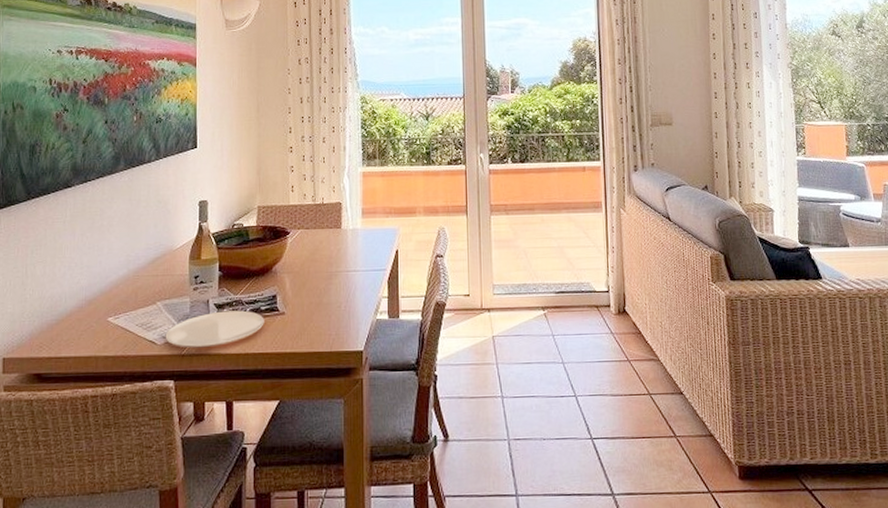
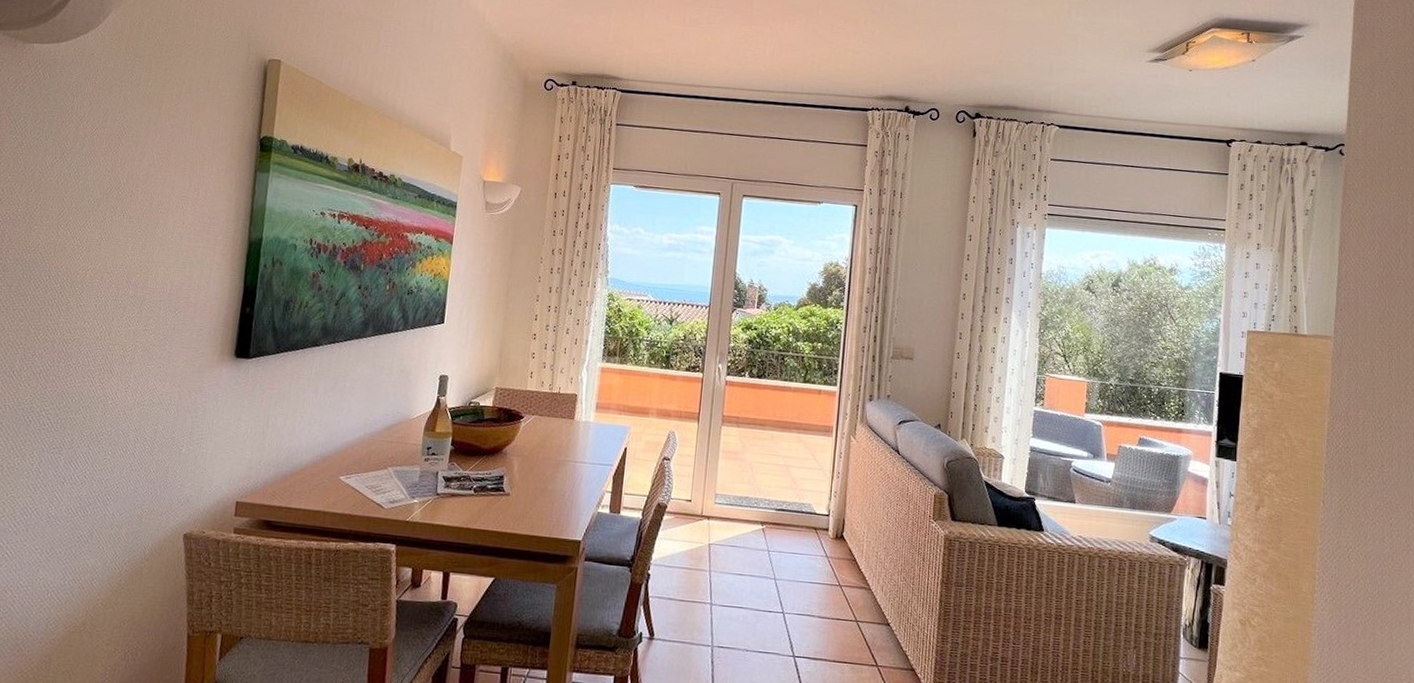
plate: present [165,310,264,349] -> none [392,484,490,518]

